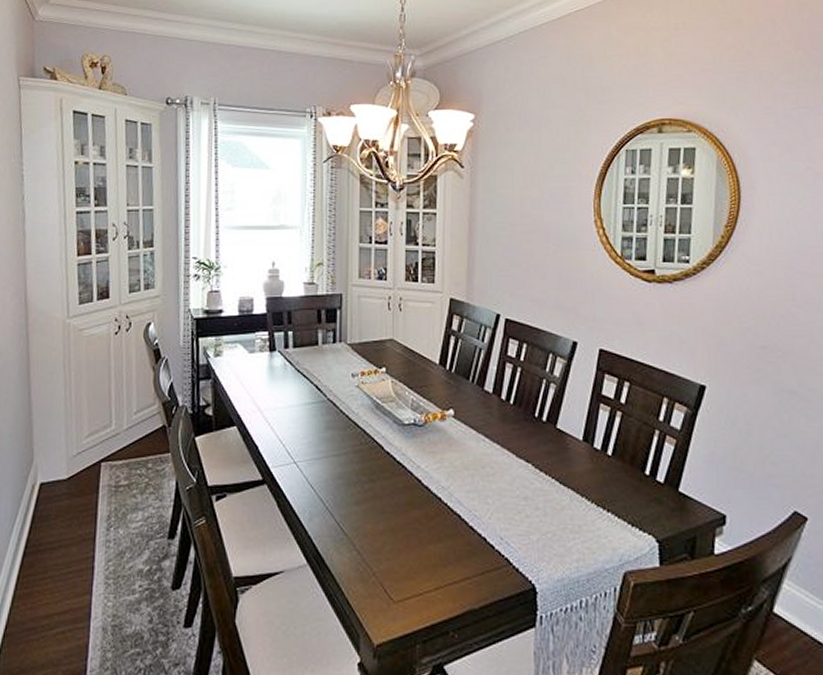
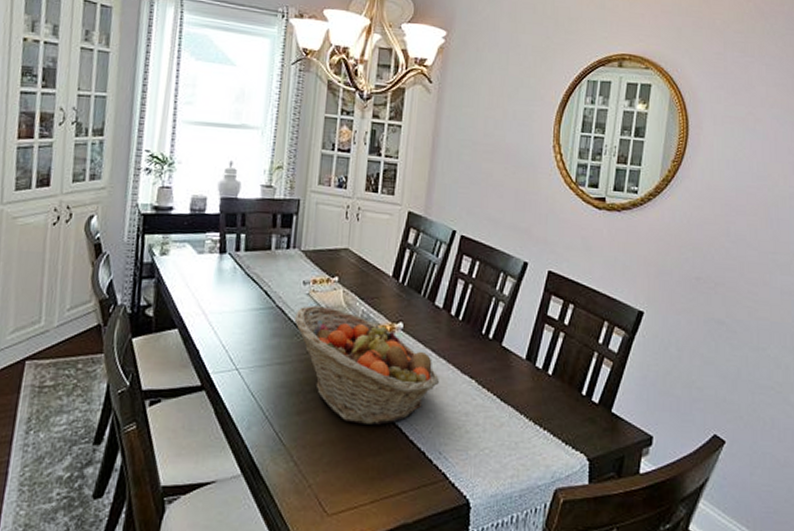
fruit basket: none [347,397,494,513] -> present [295,305,439,426]

